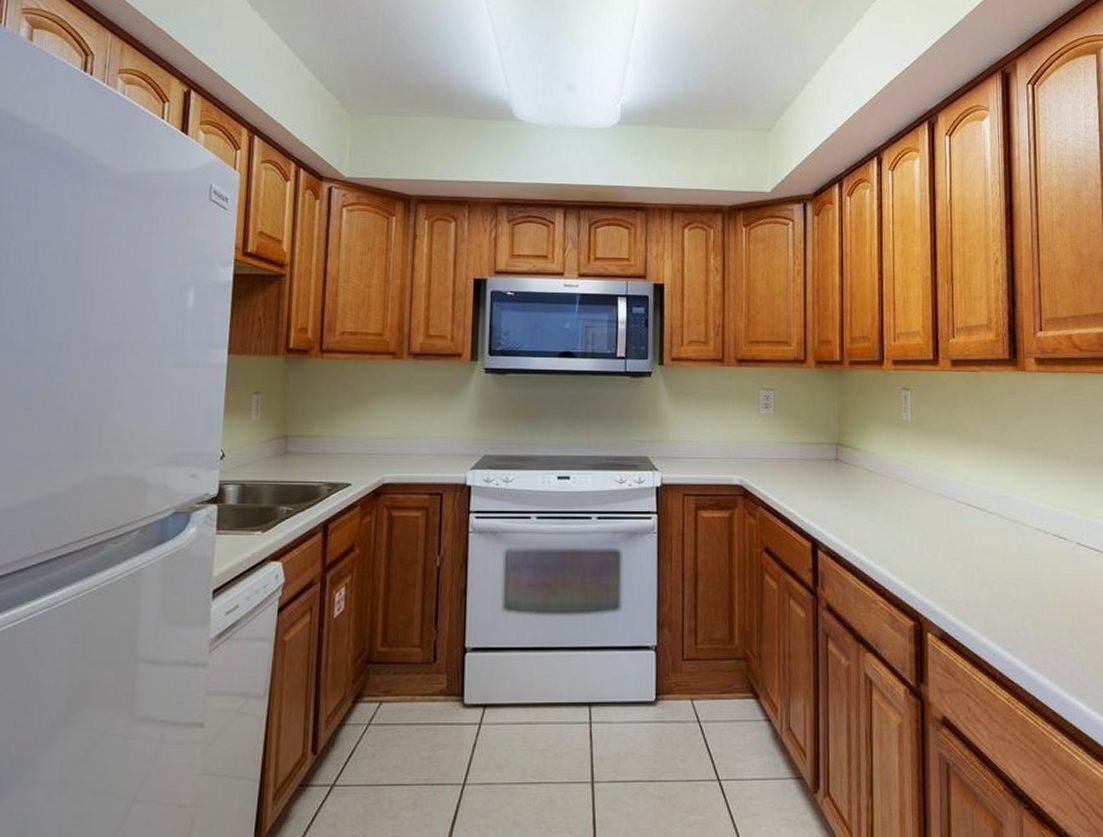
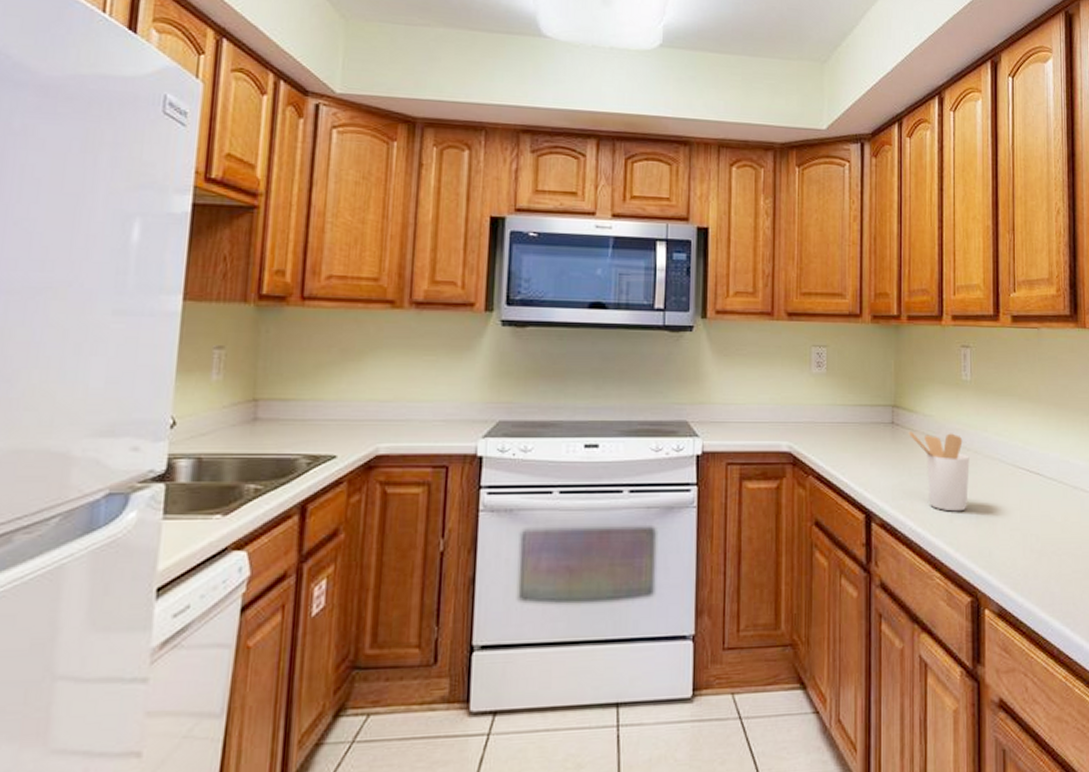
utensil holder: none [852,467,911,542] -> present [908,431,970,512]

